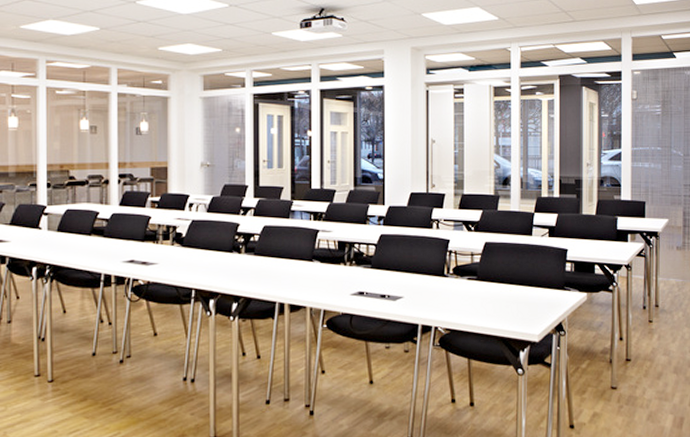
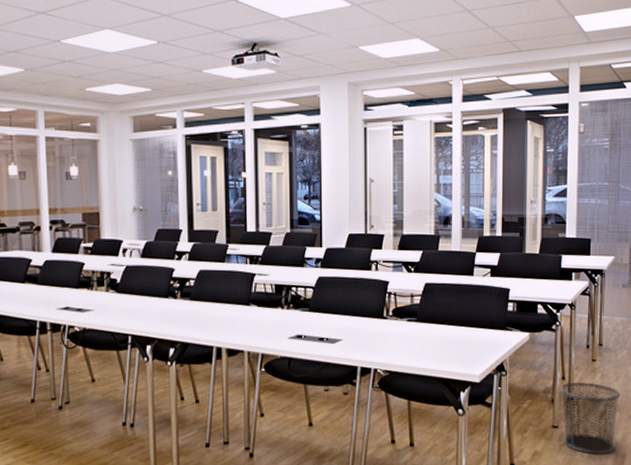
waste bin: none [618,343,677,418] -> present [560,382,620,455]

